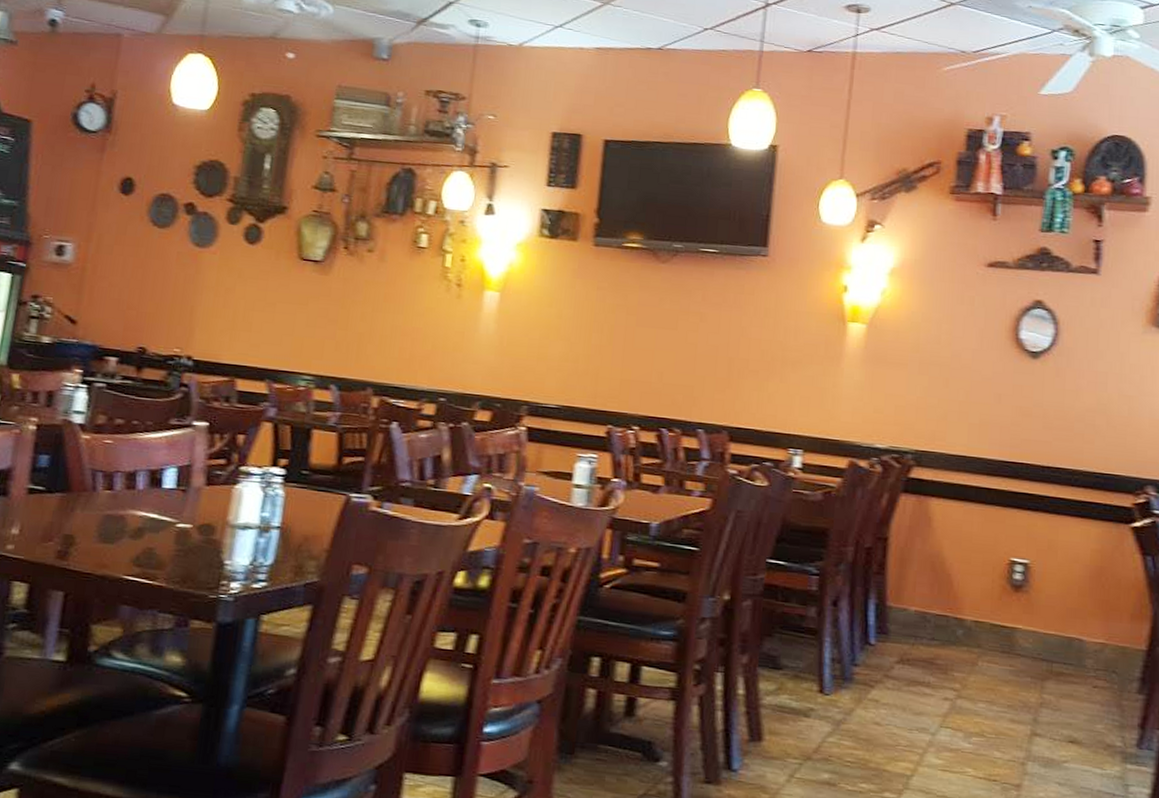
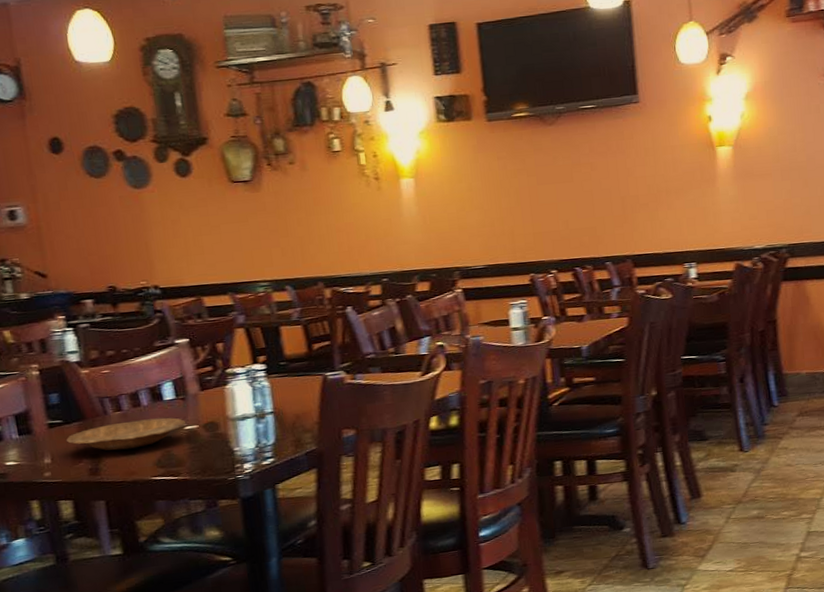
plate: none [42,503,179,538] -> present [66,417,186,451]

